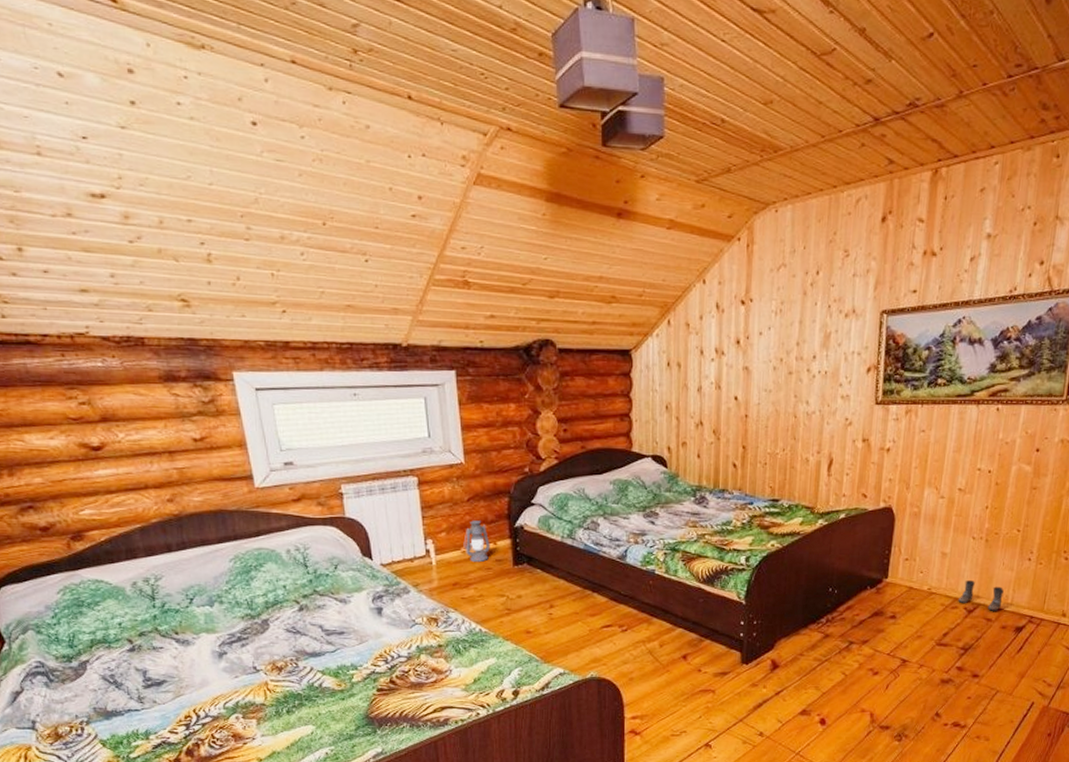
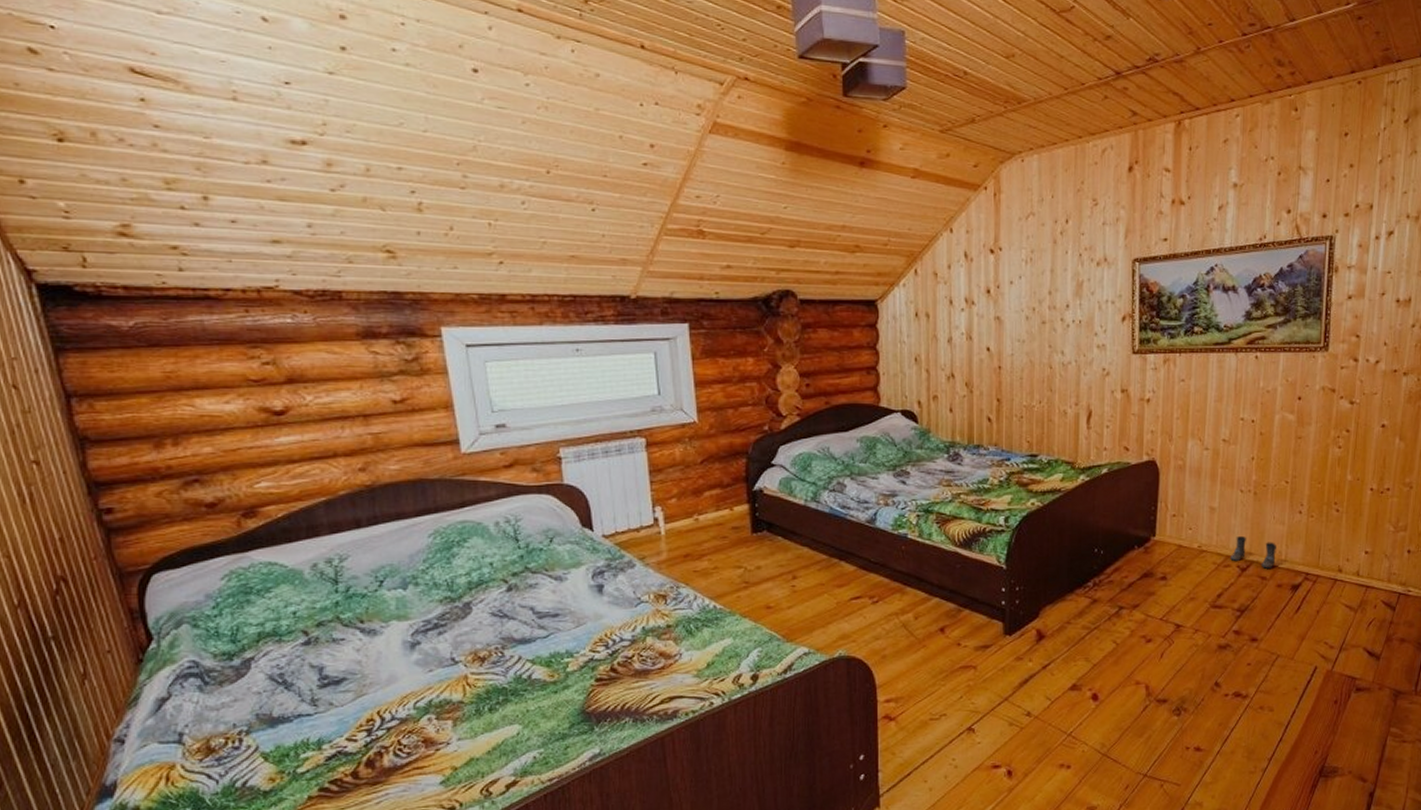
lantern: present [463,520,490,563] -> none [696,484,726,531]

